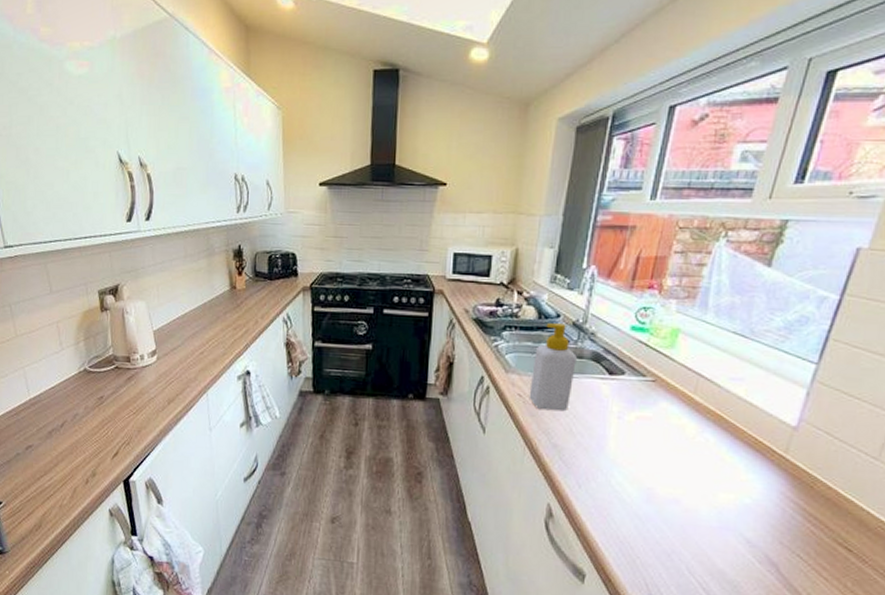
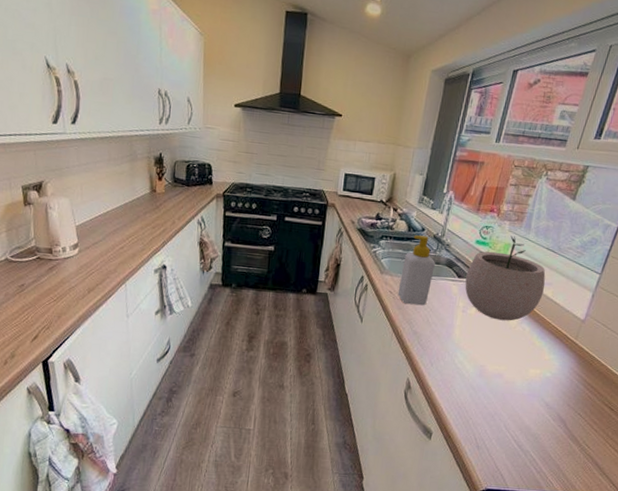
plant pot: none [619,318,735,430] -> present [465,236,546,321]

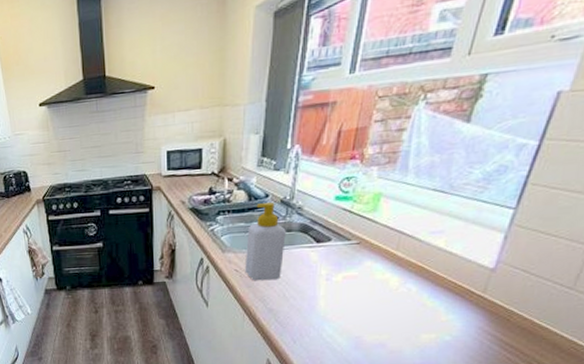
plant pot: present [465,236,546,321] -> none [326,182,435,284]

